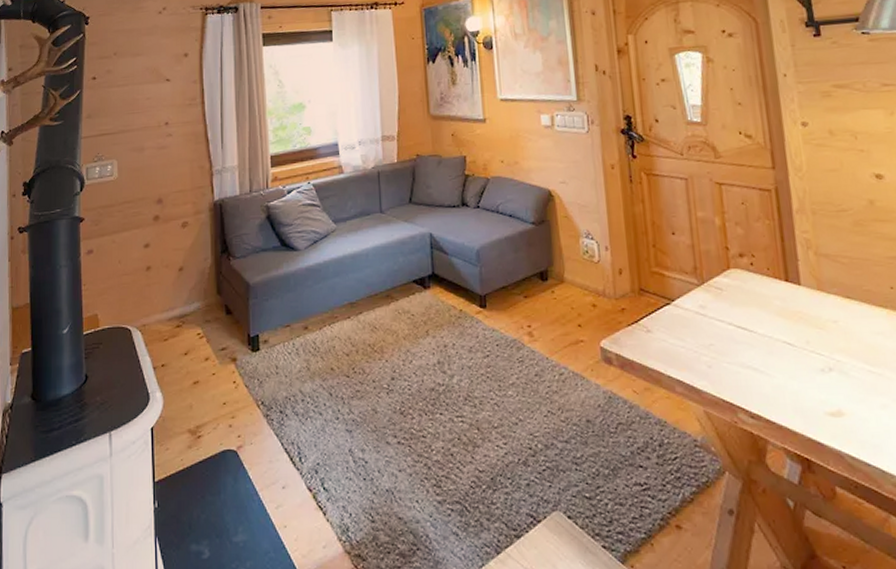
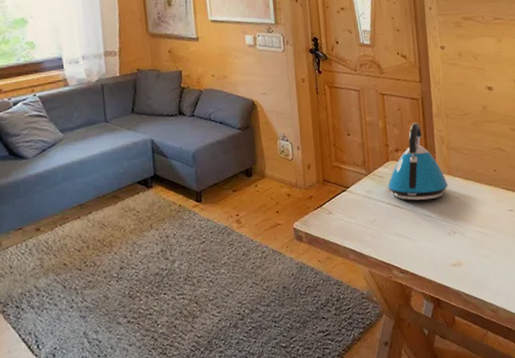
kettle: none [728,219,819,323] -> present [387,122,448,201]

